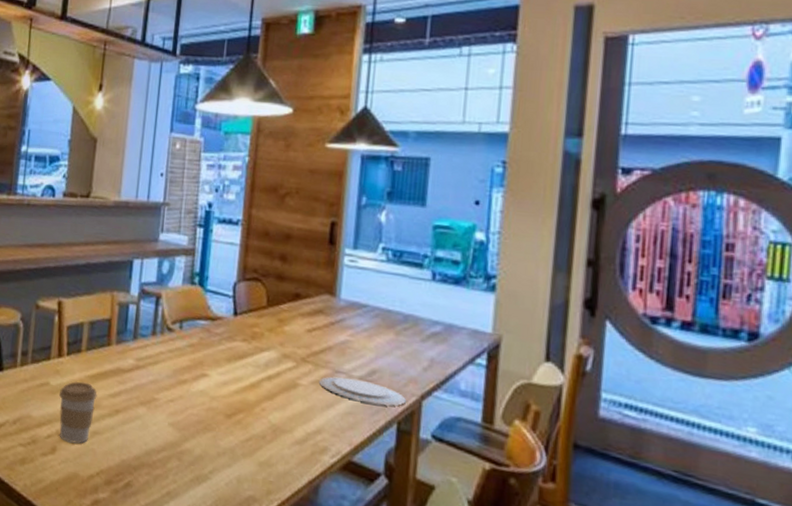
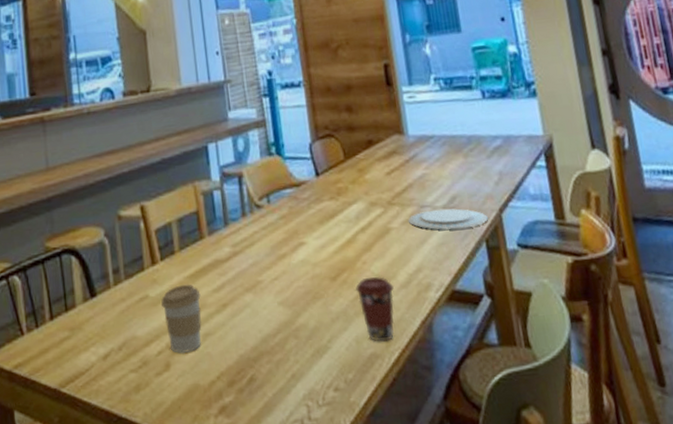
coffee cup: none [247,424,288,489] -> present [355,276,394,342]

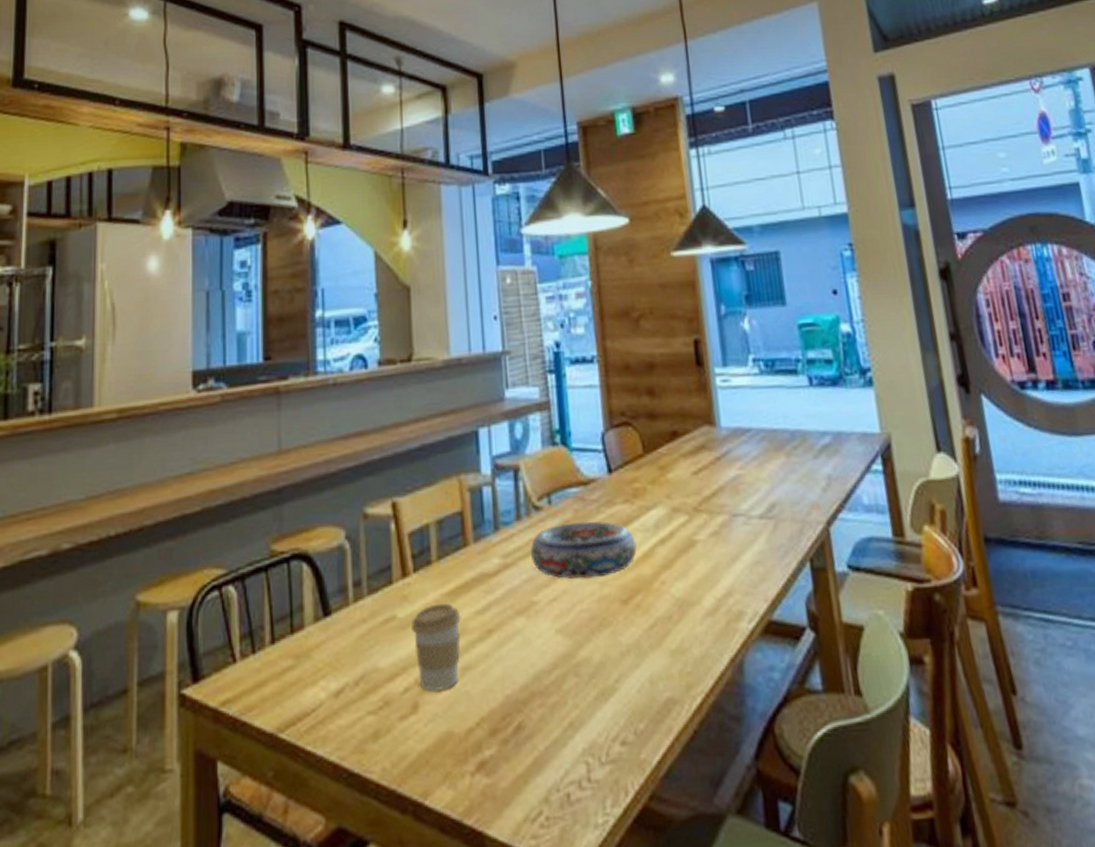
bowl: none [254,215,342,263] -> present [530,521,637,580]
coffee cup: present [355,276,394,342] -> none [650,600,698,684]
plate: present [408,208,488,230] -> none [717,518,813,545]

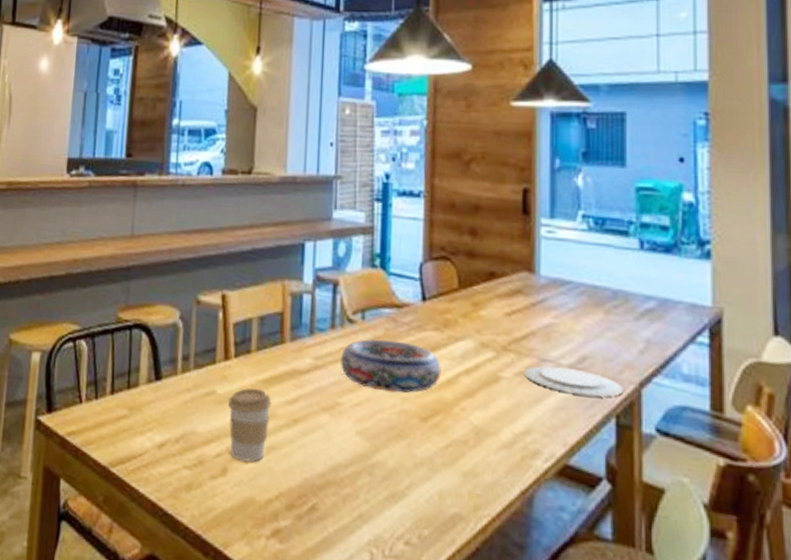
plate: none [717,518,813,545] -> present [523,366,623,397]

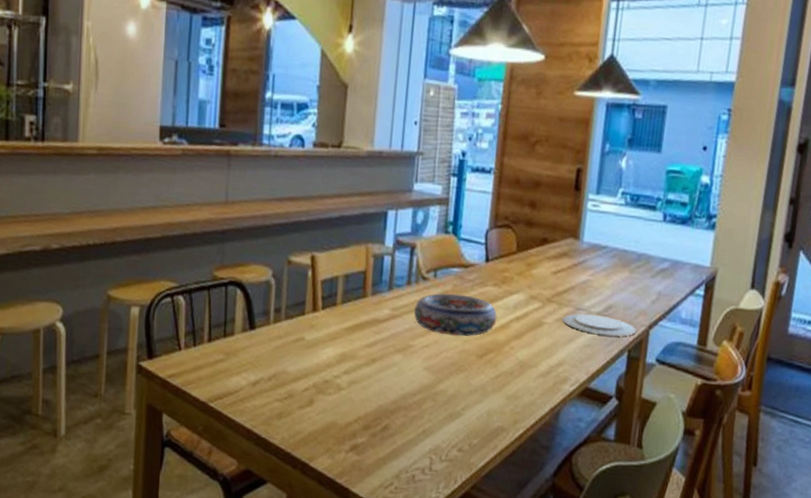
coffee cup: present [228,388,272,463] -> none [315,334,354,395]

